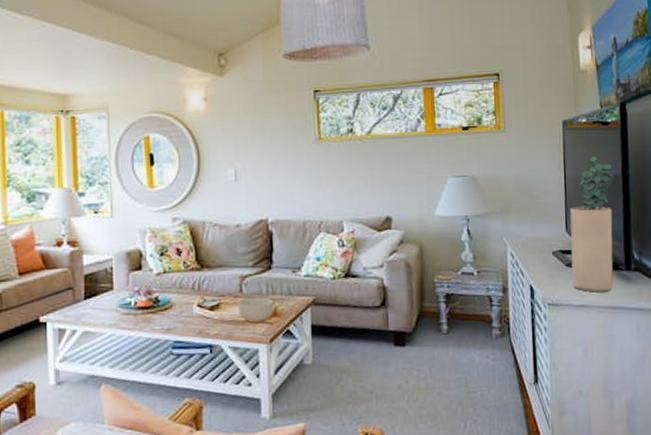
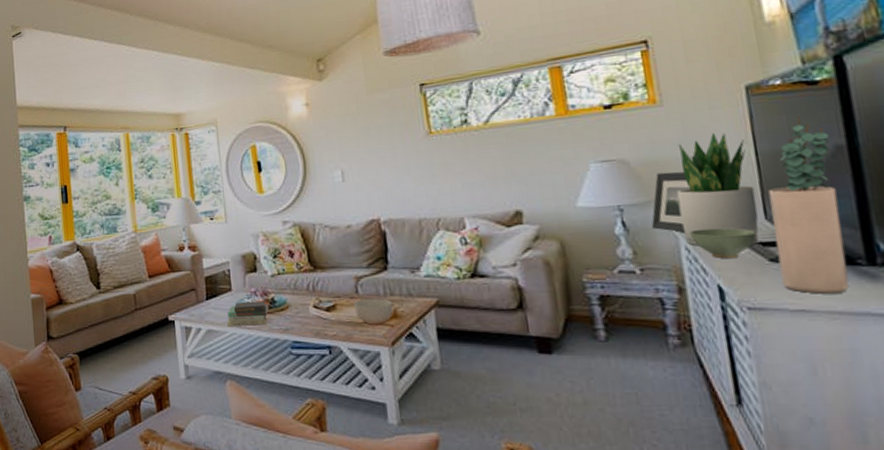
books: none [106,299,153,327] -> present [227,300,270,326]
picture frame: none [488,188,518,241] -> present [651,171,691,233]
planter: none [508,158,562,252] -> present [676,133,759,245]
bowl: none [514,237,559,264] -> present [688,228,757,259]

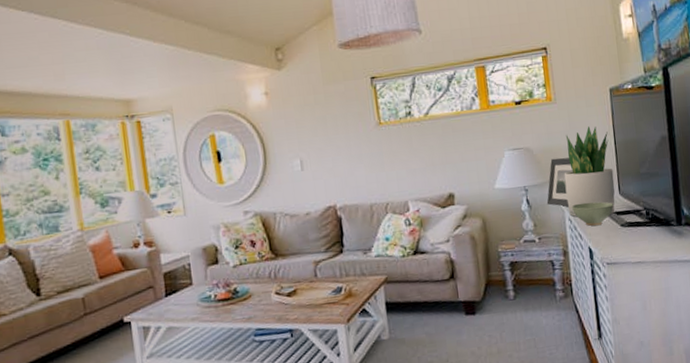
books: present [227,300,270,326] -> none [188,291,232,322]
bowl: present [353,298,394,326] -> none [312,279,349,306]
vase: present [768,117,850,294] -> none [621,114,667,249]

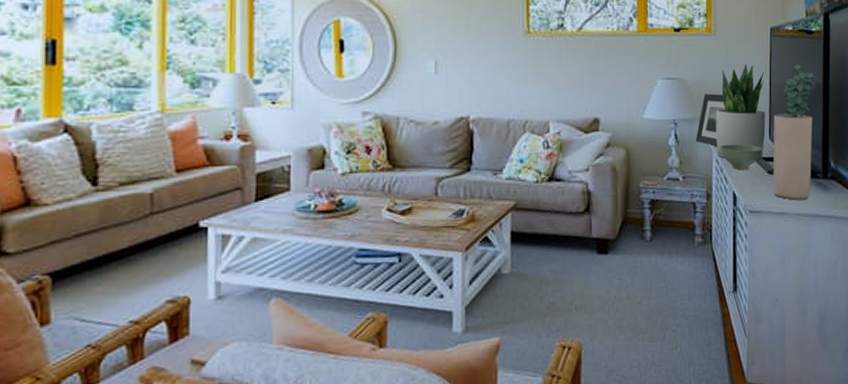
vase: none [621,114,667,249] -> present [773,58,814,200]

